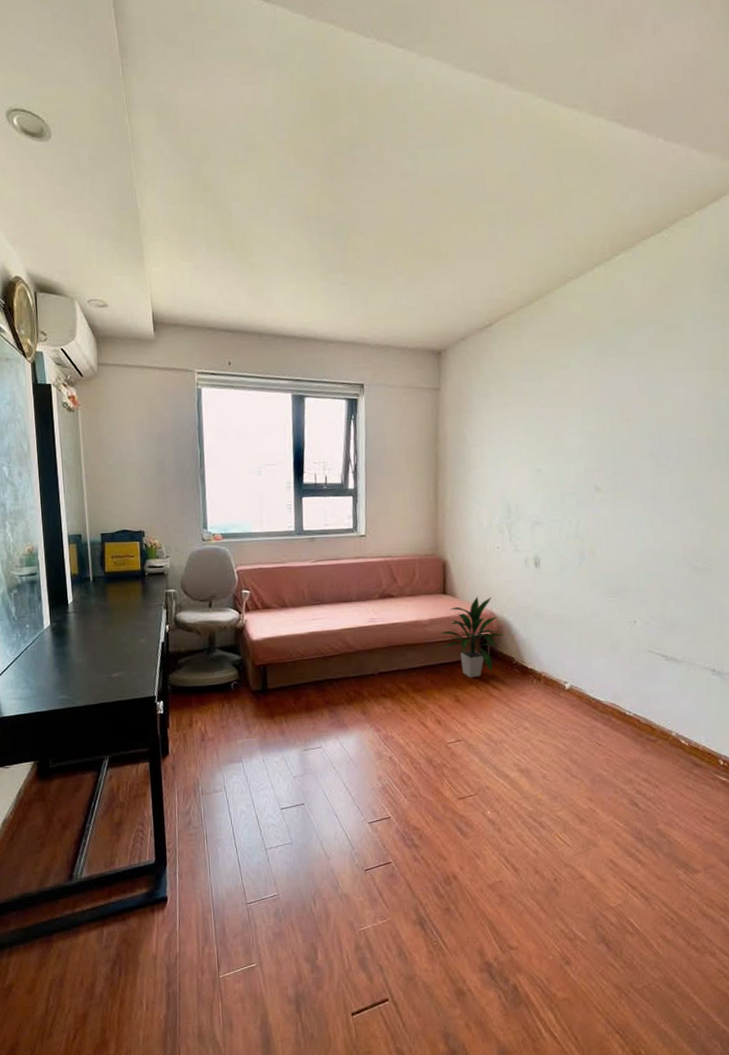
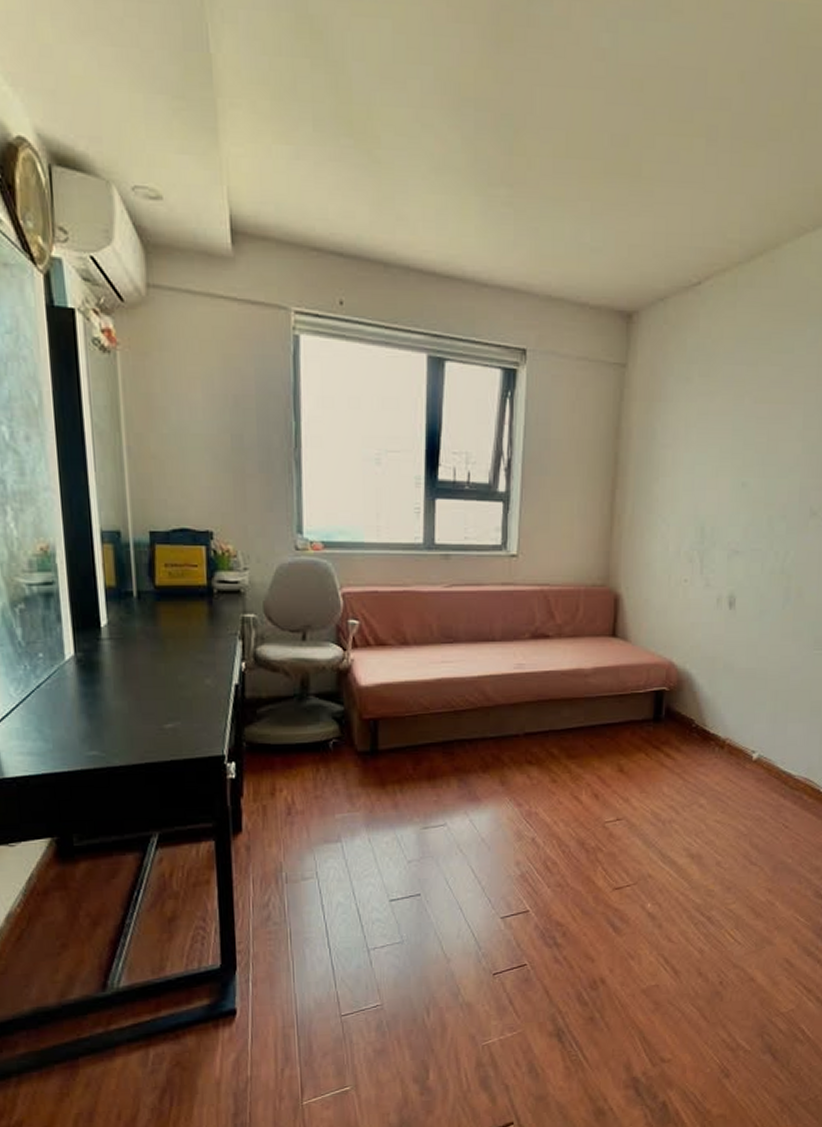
indoor plant: present [439,596,504,678] -> none [603,641,684,744]

